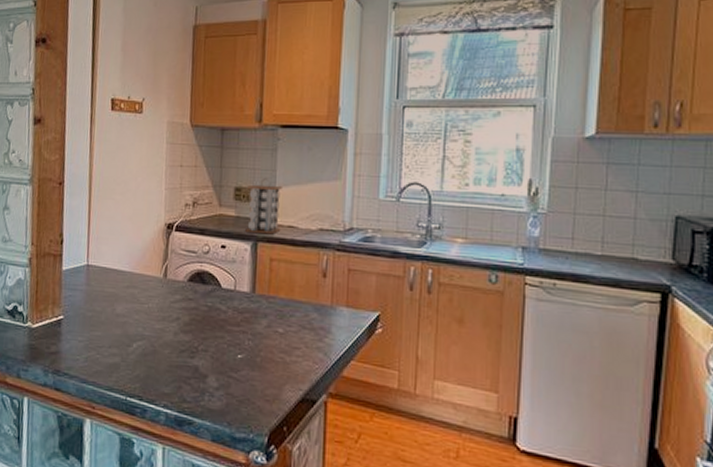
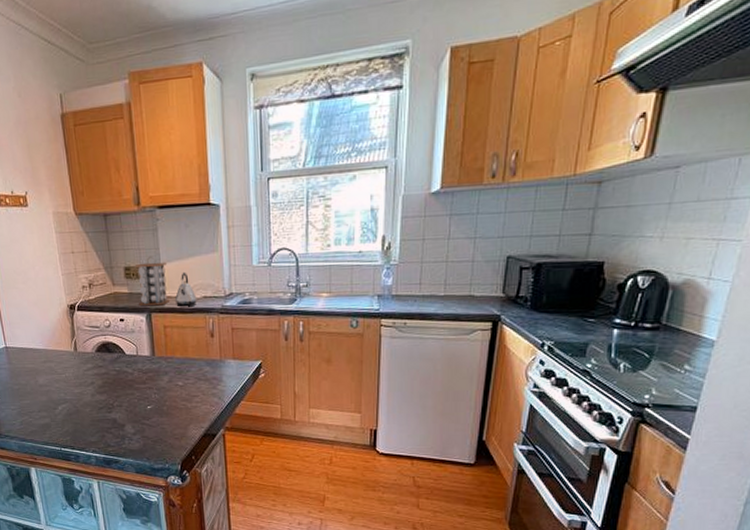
kettle: none [286,198,312,240] -> present [174,272,197,308]

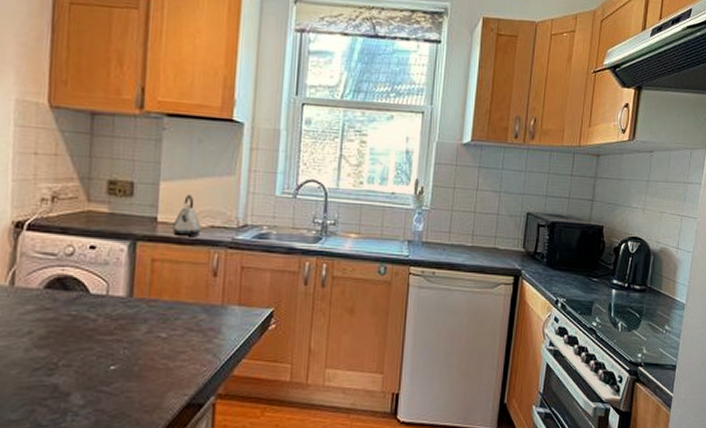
spice rack: present [136,257,169,307] -> none [121,171,167,233]

